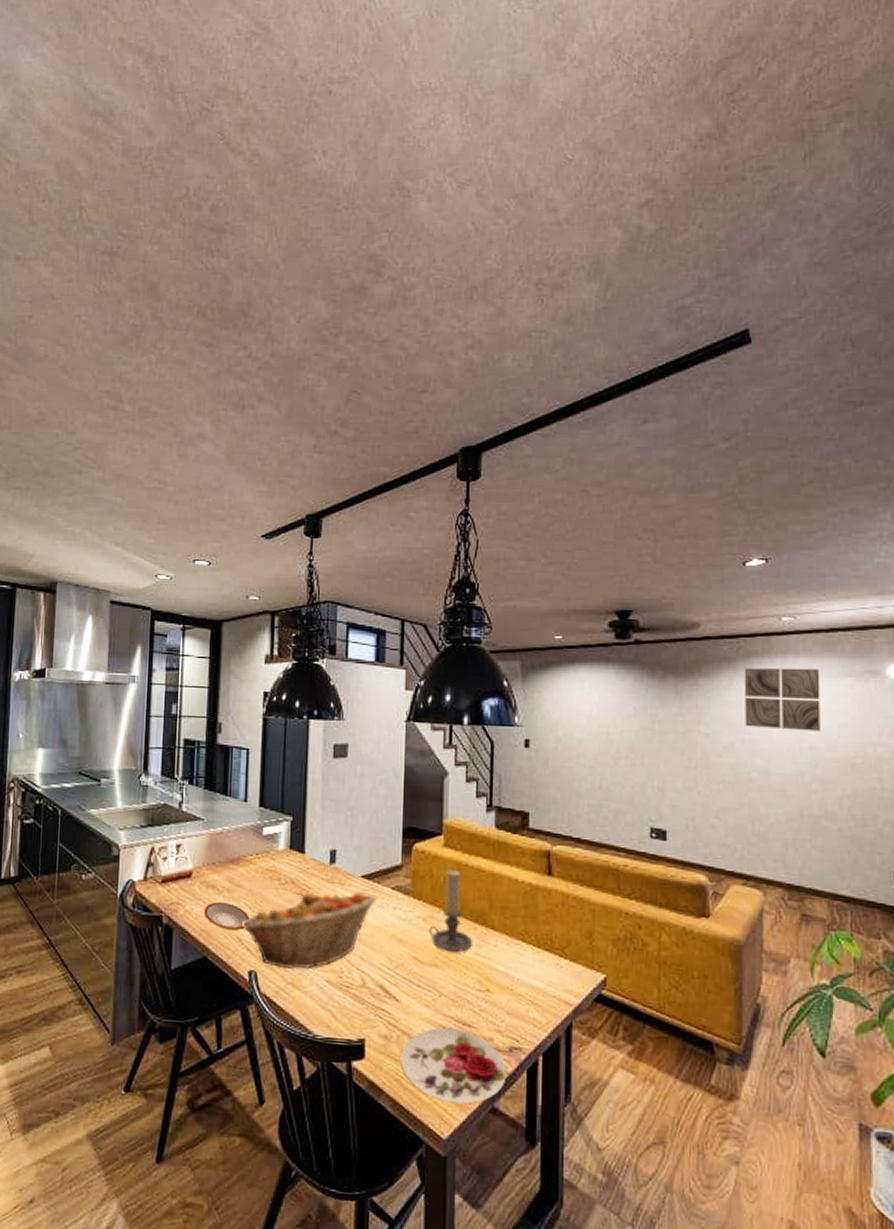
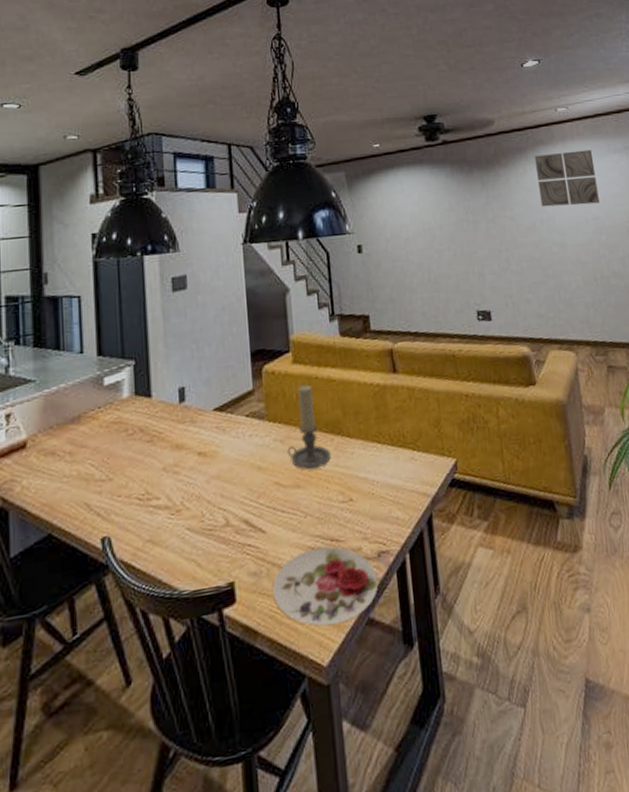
plate: present [203,901,250,931] -> none [43,467,97,499]
fruit basket: present [241,892,377,970] -> none [88,426,232,527]

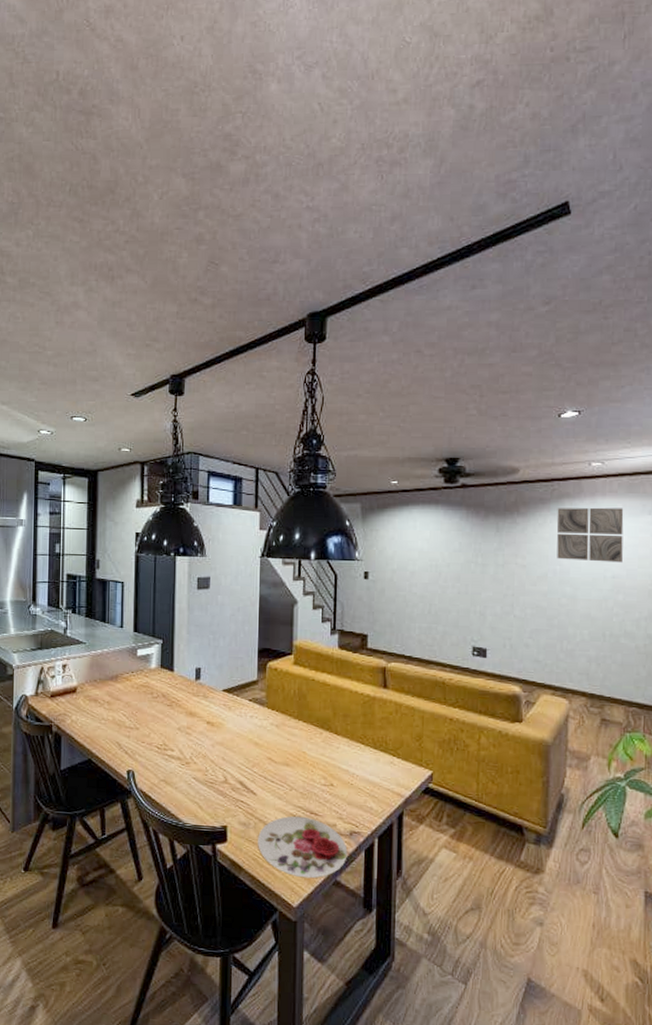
candle holder: present [287,384,331,470] -> none [281,684,318,754]

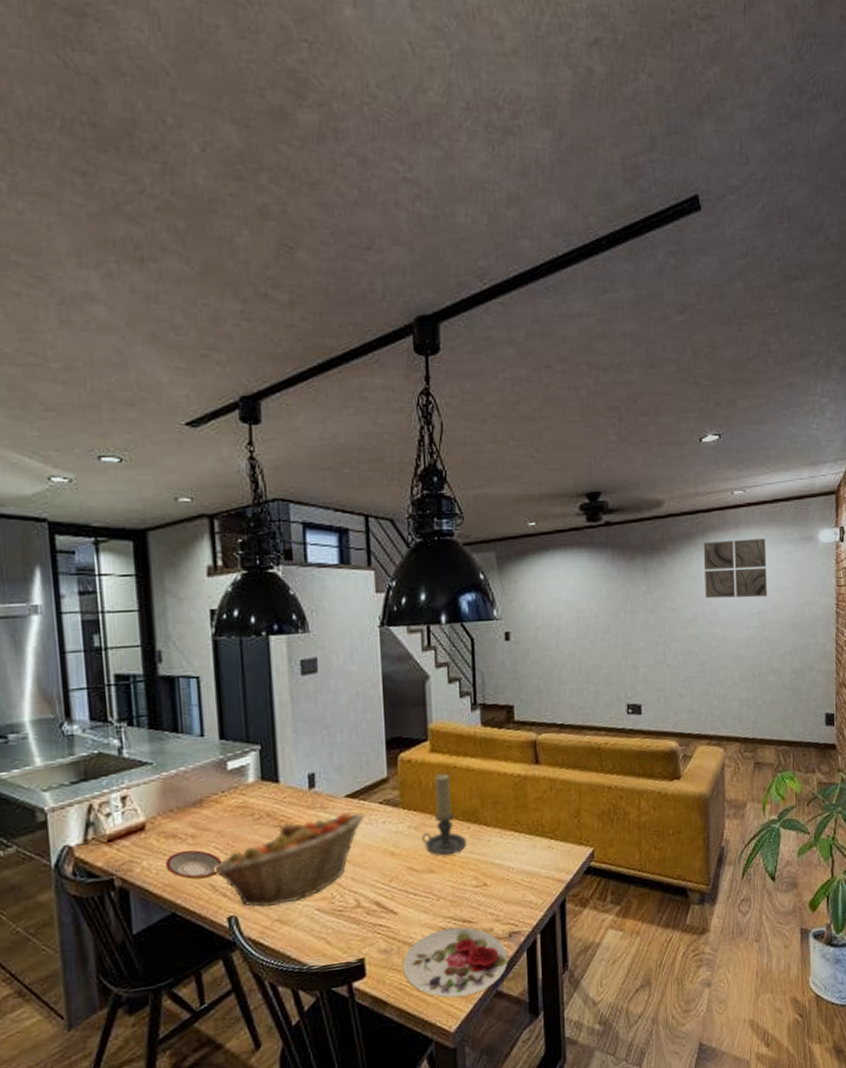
plate: none [87,712,127,737] -> present [165,850,222,880]
fruit basket: none [120,704,236,769] -> present [212,813,364,907]
candle holder: none [281,684,318,754] -> present [422,773,466,856]

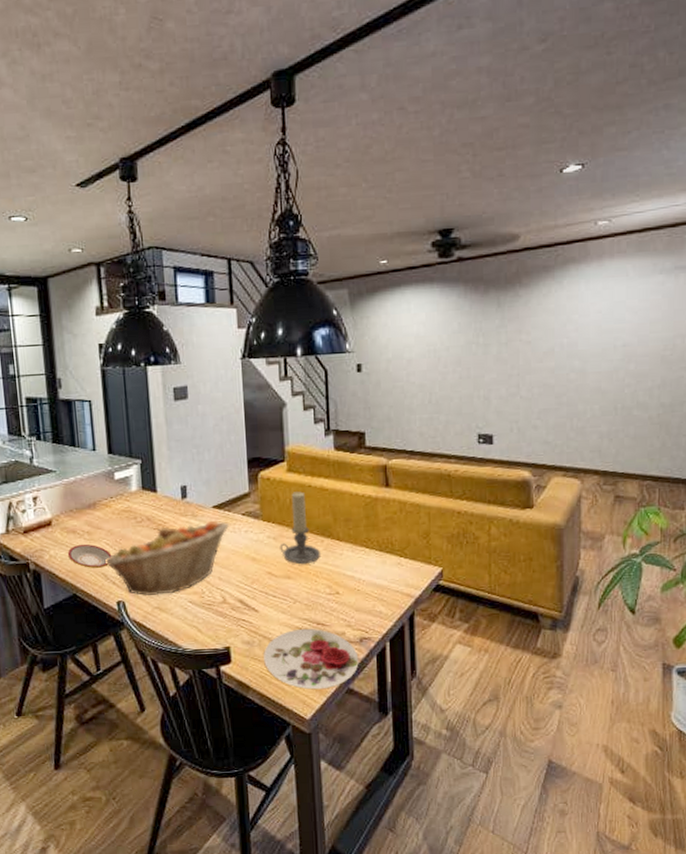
wall art: present [703,538,767,599] -> none [562,269,634,332]

